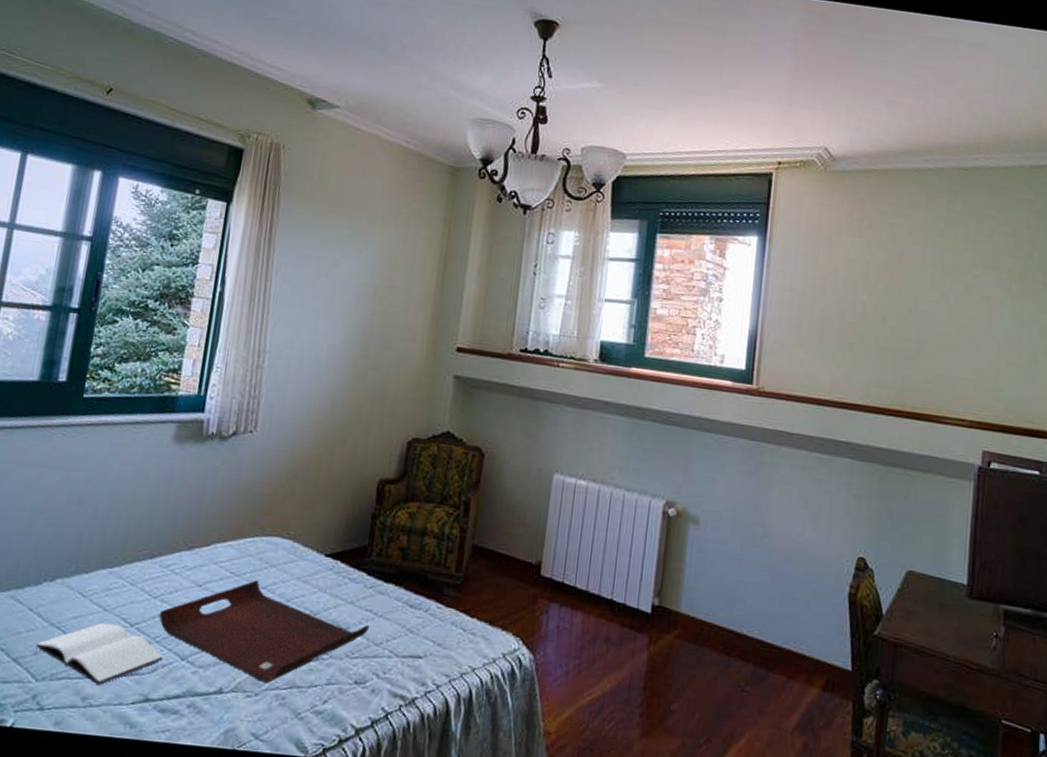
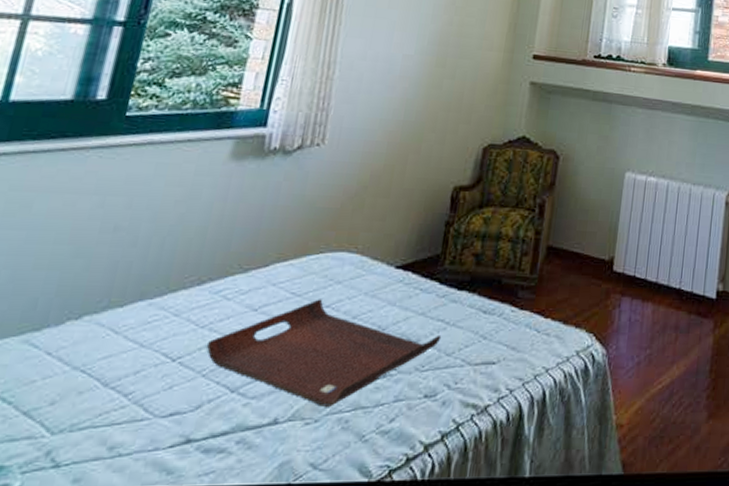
book: present [35,623,164,685] -> none [53,361,210,430]

